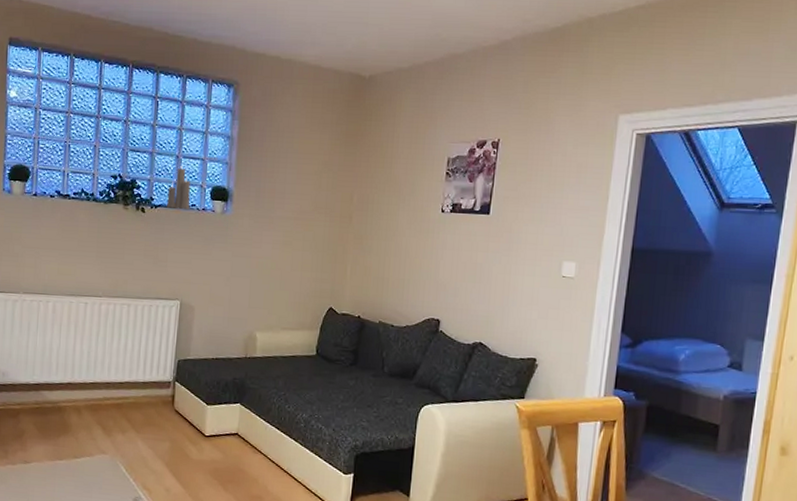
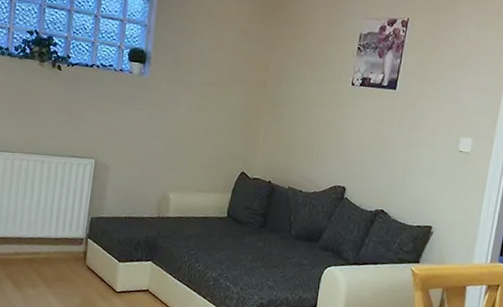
candle: present [166,166,190,210] -> none [83,25,109,71]

